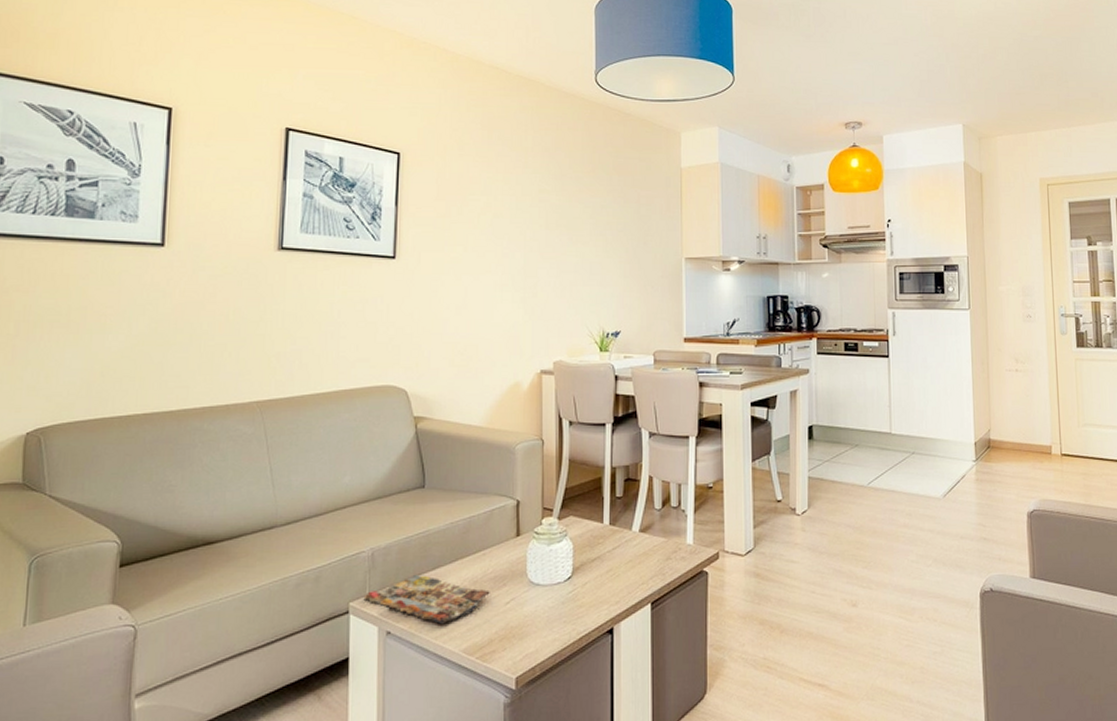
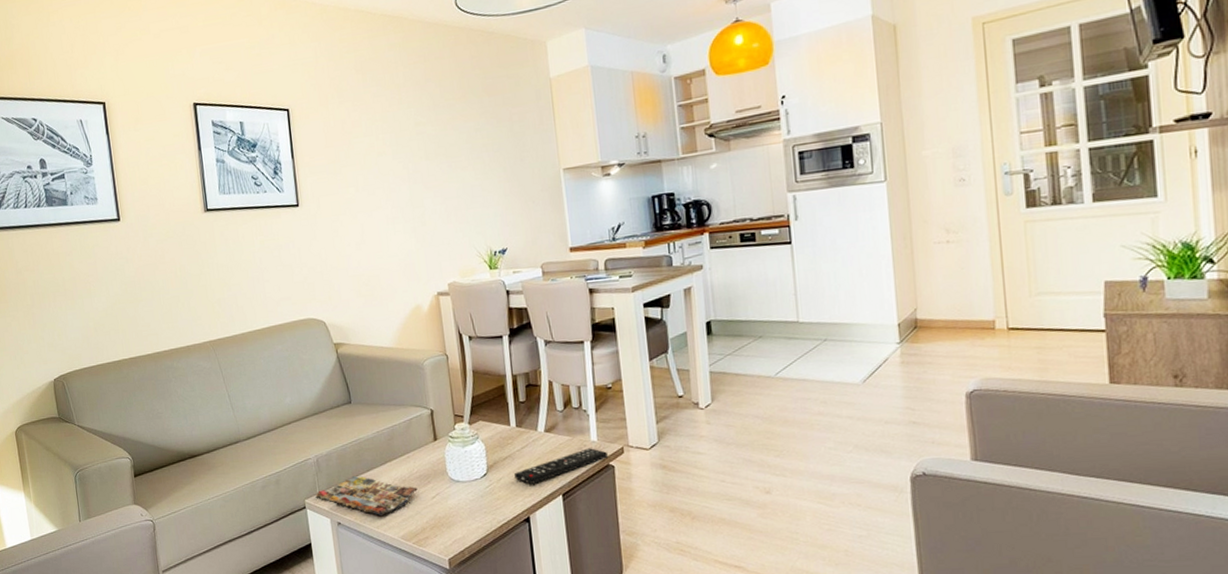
remote control: none [602,552,702,590] -> present [514,448,608,484]

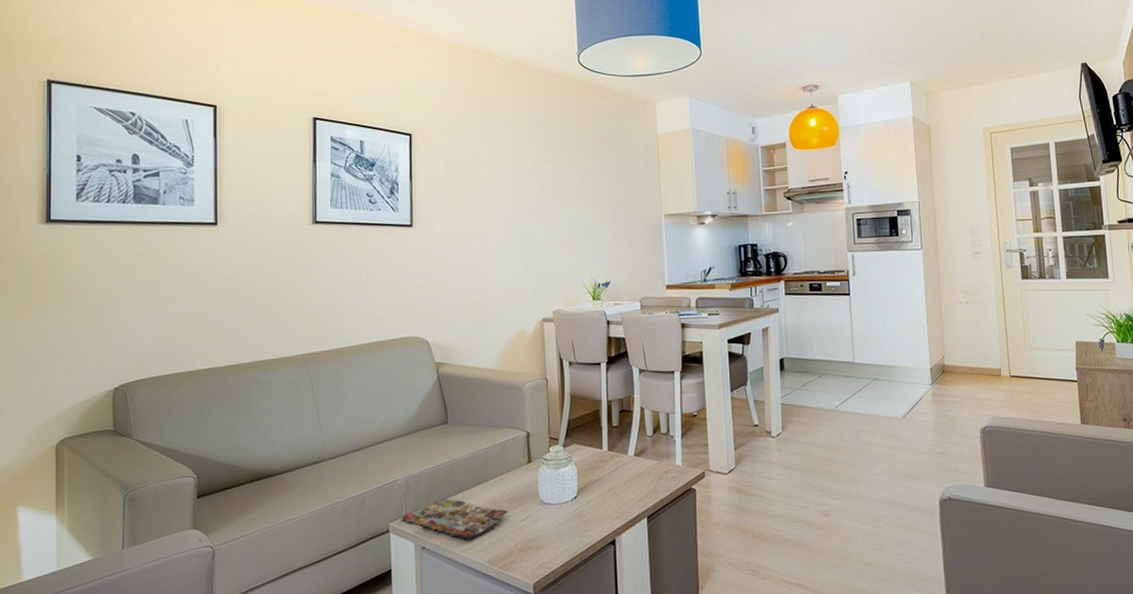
remote control: present [514,448,608,484] -> none [604,472,690,507]

